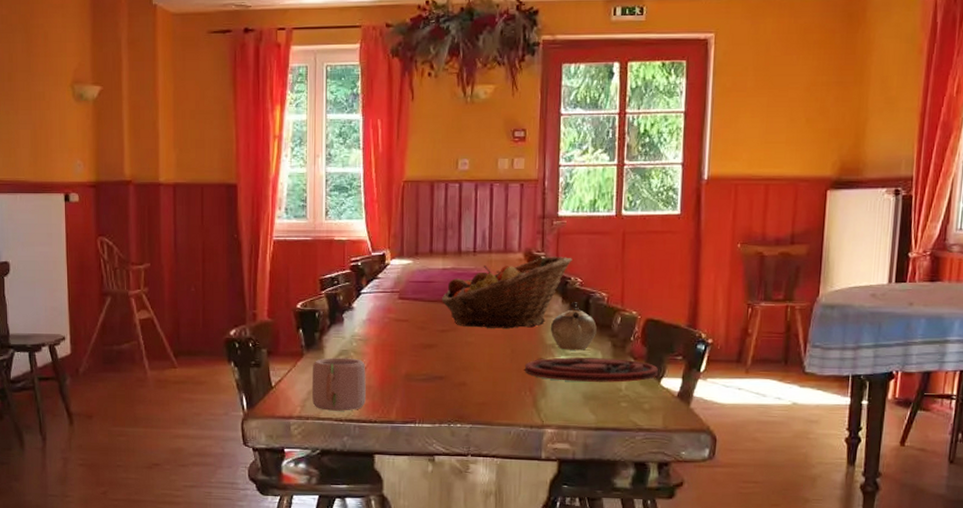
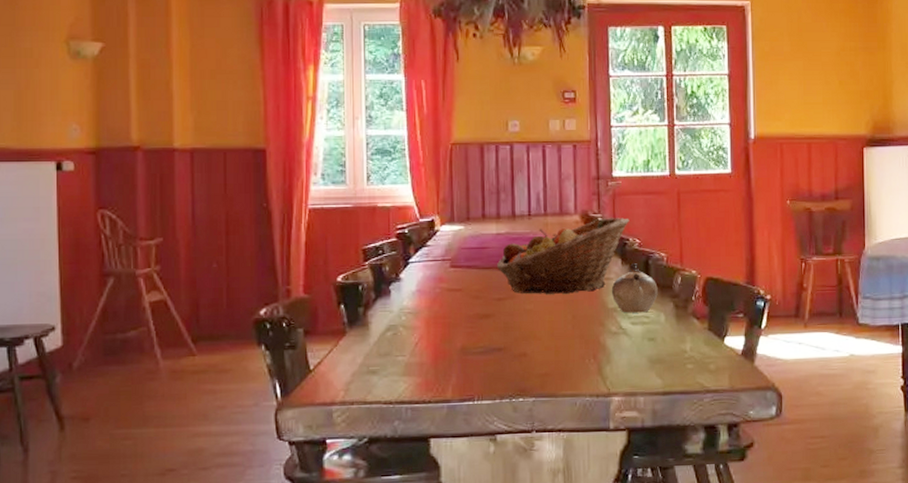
mug: present [311,357,366,411] -> none [356,333,418,393]
plate: present [524,357,658,383] -> none [587,319,721,346]

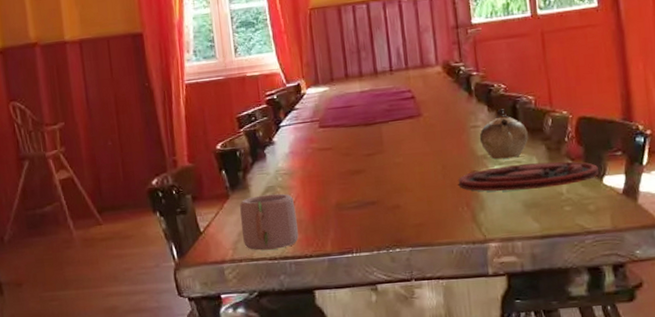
mug: none [356,333,418,393] -> present [239,193,299,251]
fruit basket: present [496,218,630,294] -> none [363,64,493,148]
plate: none [587,319,721,346] -> present [458,161,599,192]

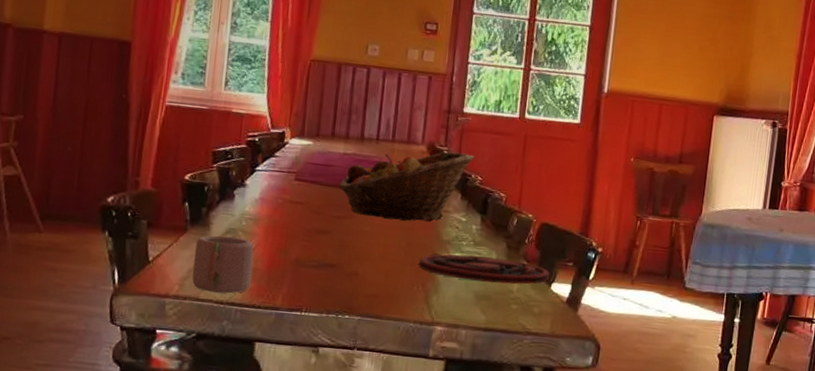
fruit basket: none [363,64,493,148] -> present [339,151,474,222]
teapot: present [479,108,528,160] -> none [447,198,493,249]

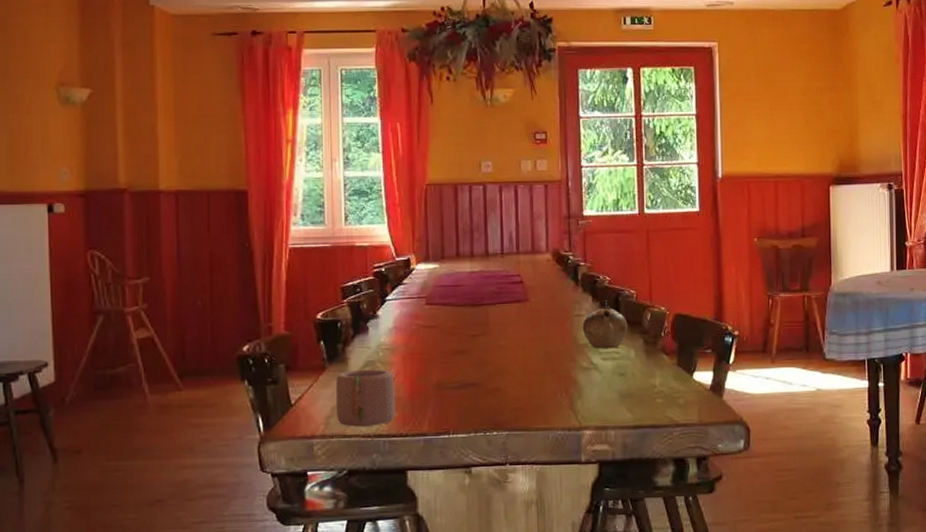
fruit basket: present [339,151,474,222] -> none [470,256,600,331]
plate: present [418,254,549,284] -> none [559,355,690,381]
teapot: none [447,198,493,249] -> present [582,299,628,349]

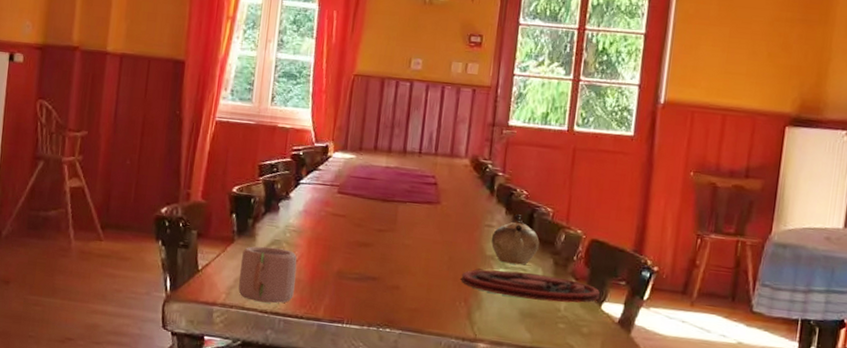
plate: none [559,355,690,381] -> present [461,269,600,303]

